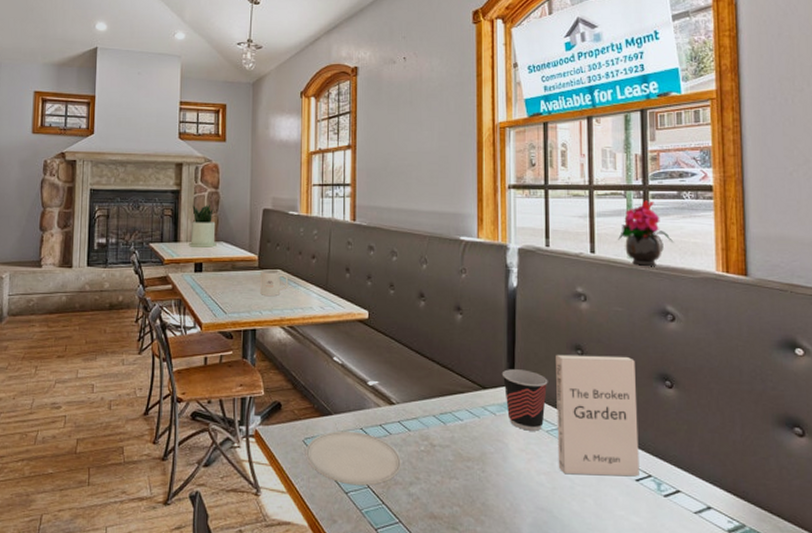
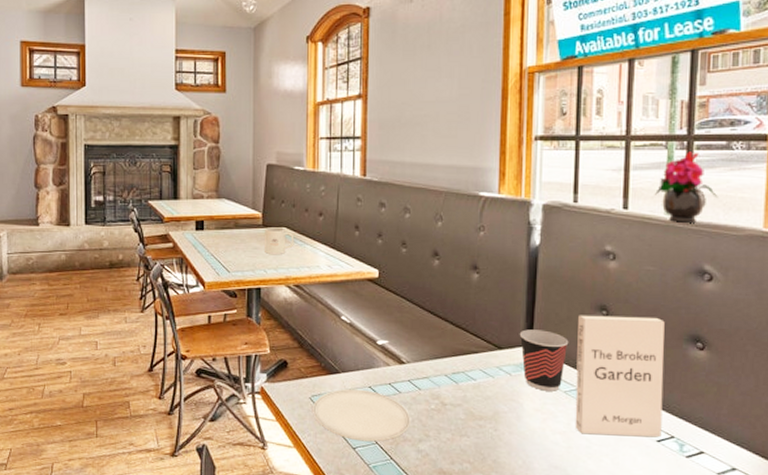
planter: present [189,204,217,248] -> none [189,159,218,205]

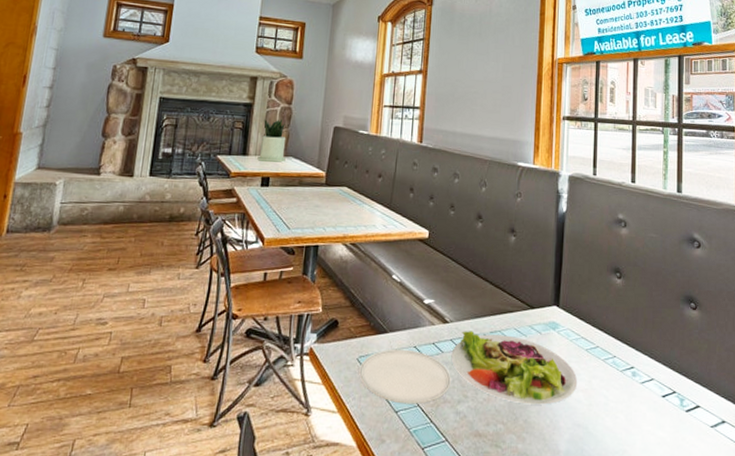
planter: none [189,159,218,205] -> present [257,119,286,162]
mug: present [263,227,295,255] -> none [325,186,354,214]
salad plate: none [409,371,555,446] -> present [451,331,578,405]
cup: present [519,329,569,391] -> none [548,290,590,349]
book: present [575,315,665,438] -> none [595,276,666,393]
potted flower: present [655,151,718,224] -> none [655,137,702,198]

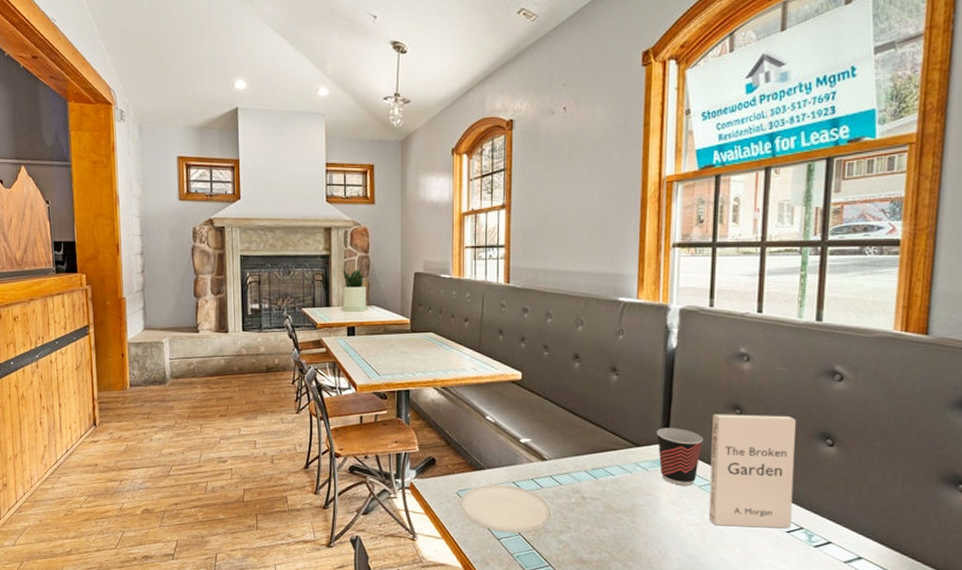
salad plate: present [451,331,578,405] -> none [551,468,689,537]
cup: none [548,290,590,349] -> present [656,428,704,486]
book: none [595,276,666,393] -> present [708,413,796,529]

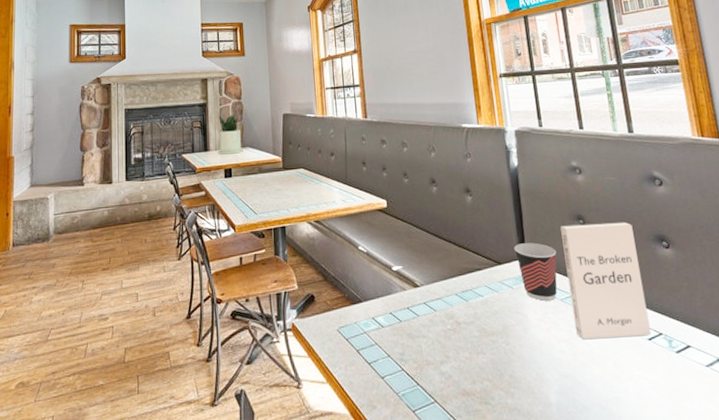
plate: present [460,484,552,534] -> none [341,316,431,370]

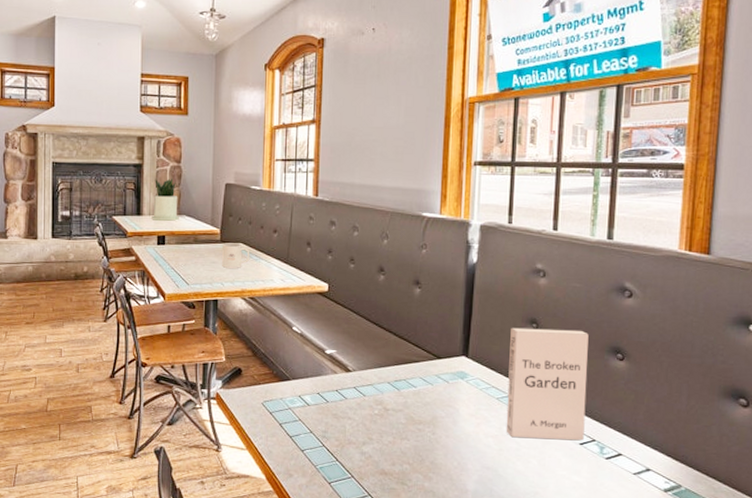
mug: none [284,169,312,195] -> present [221,243,250,269]
cup: present [513,242,557,301] -> none [456,340,502,398]

